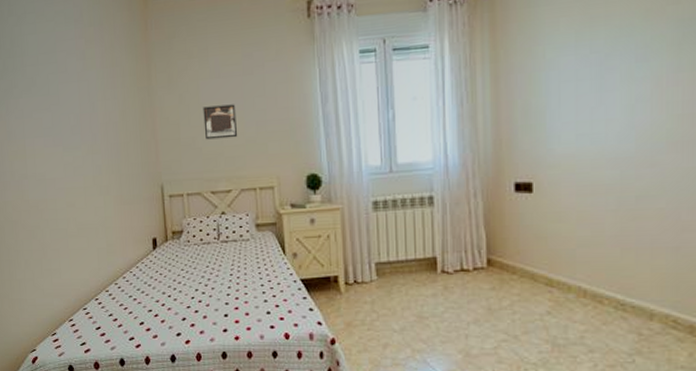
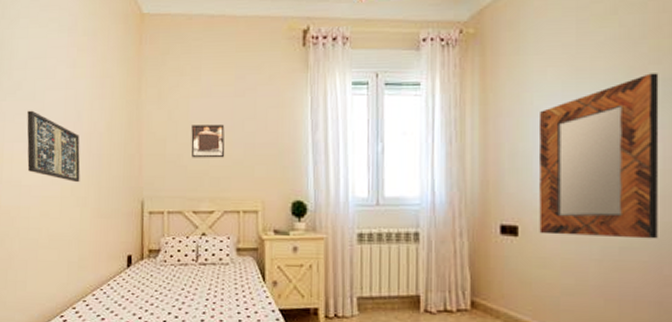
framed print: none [44,105,101,173] -> present [27,110,81,183]
home mirror: none [551,13,678,189] -> present [538,73,659,239]

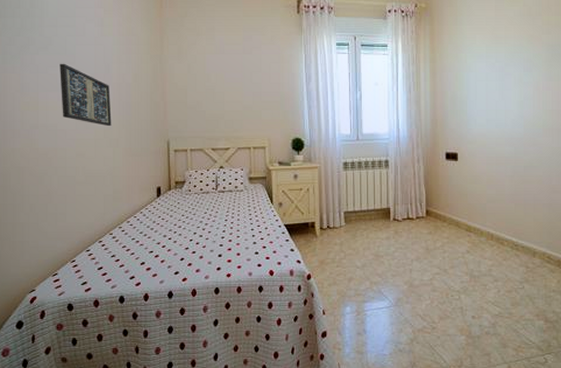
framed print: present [191,124,225,158] -> none [208,76,237,104]
home mirror: present [538,73,659,239] -> none [471,41,549,160]

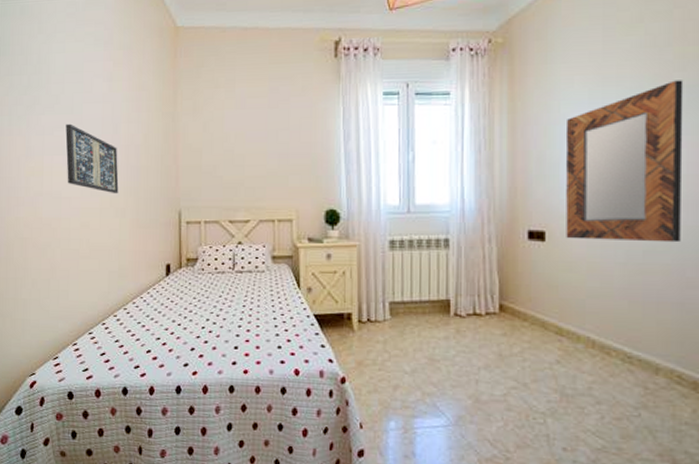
home mirror: none [471,41,549,160] -> present [565,80,684,243]

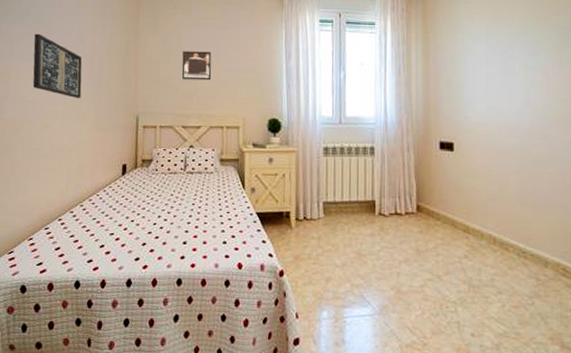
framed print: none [226,135,260,169] -> present [182,51,212,81]
home mirror: present [565,80,684,243] -> none [468,22,561,155]

